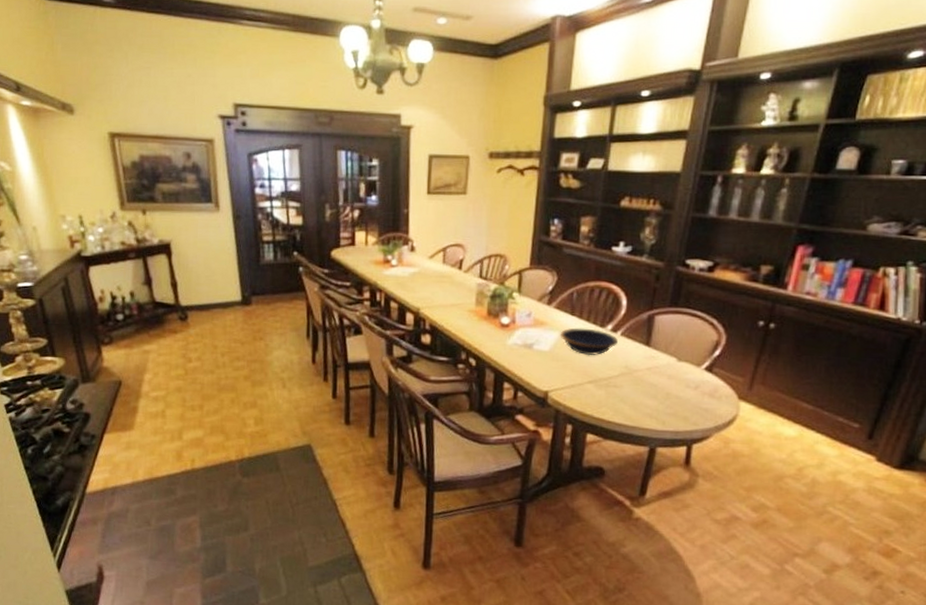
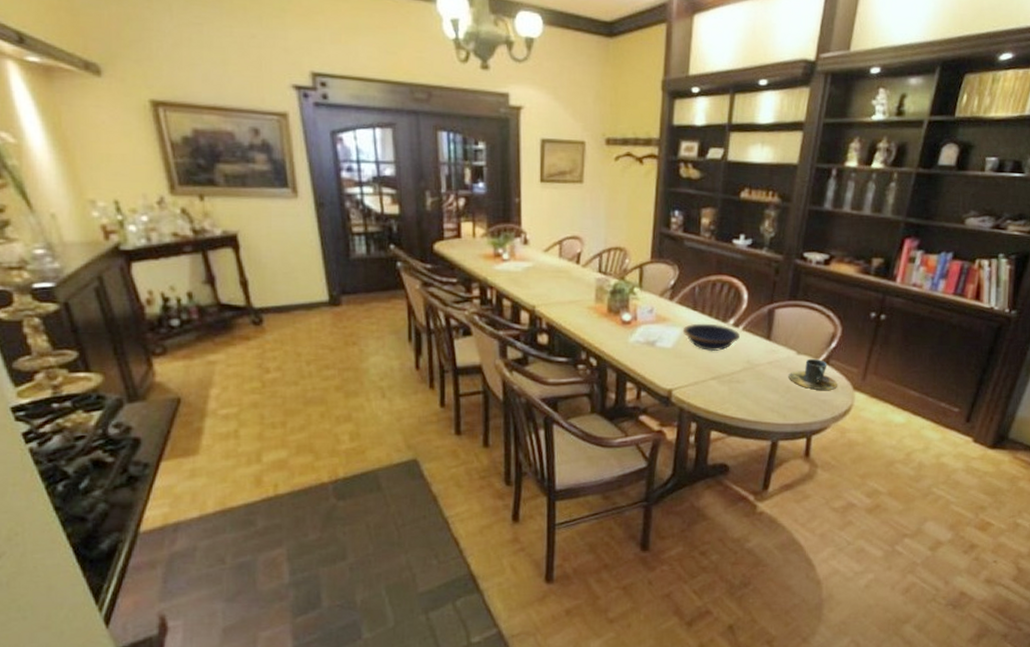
cup: none [668,365,721,399] -> present [788,358,837,390]

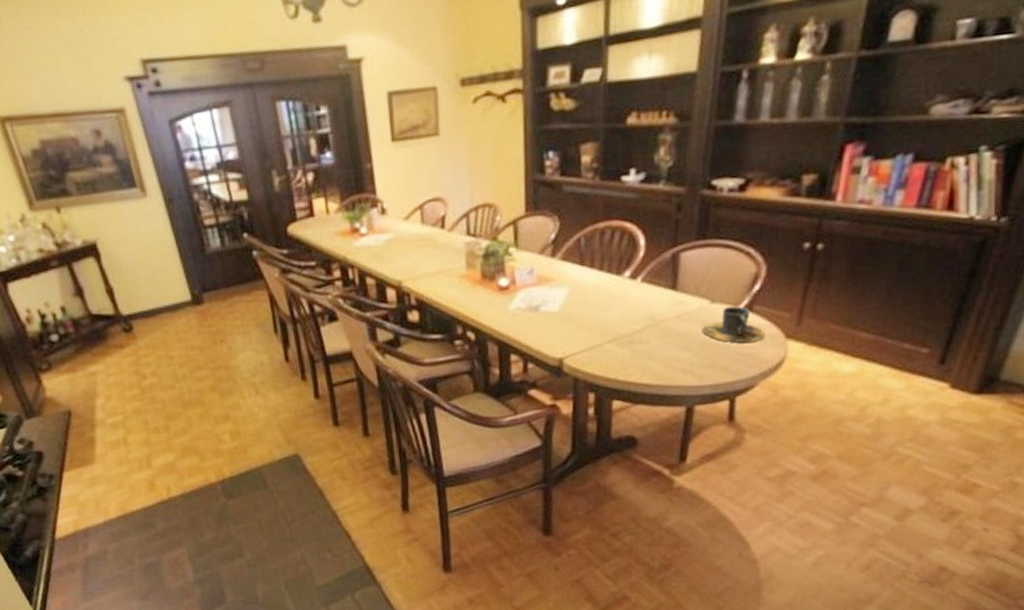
bowl: present [682,323,740,352] -> none [569,278,638,311]

